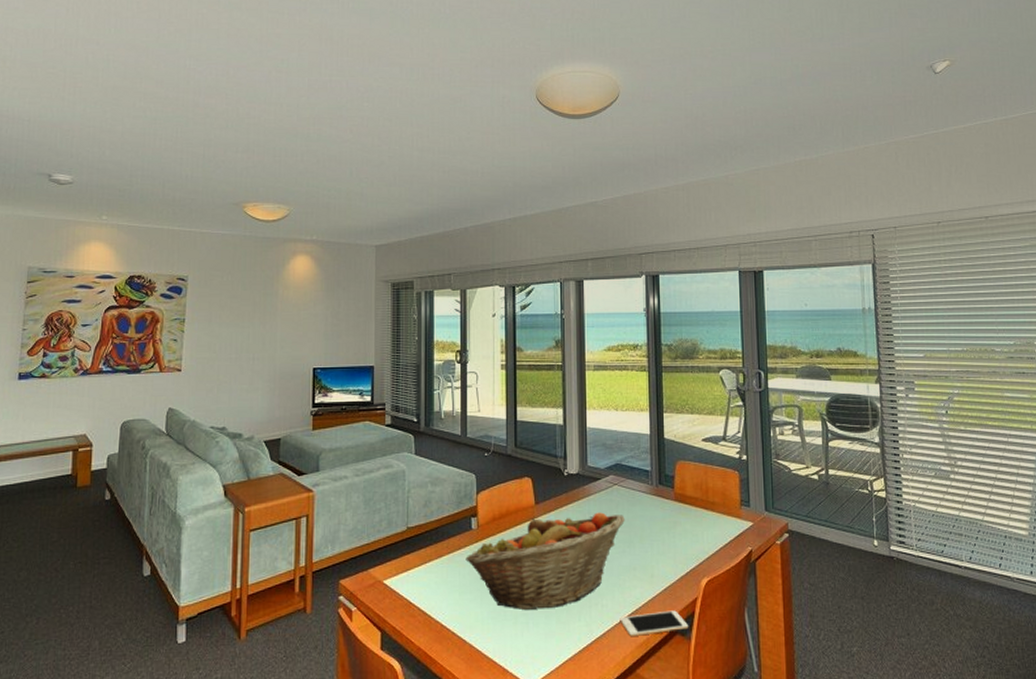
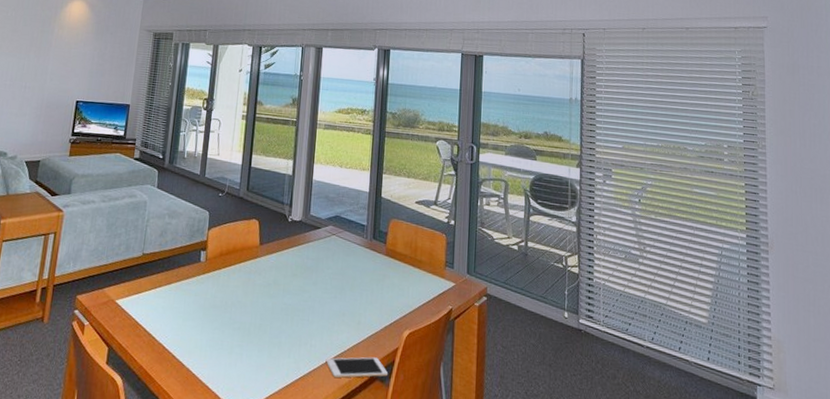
fruit basket: present [465,512,625,609] -> none [192,258,339,343]

